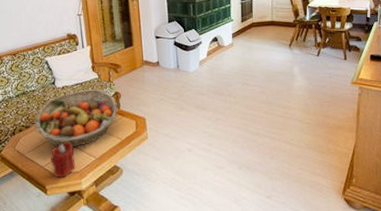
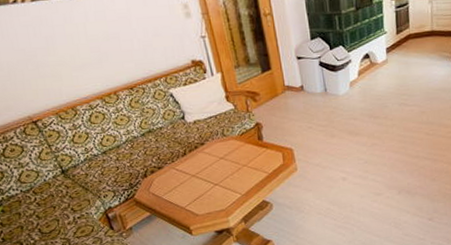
fruit basket: present [35,89,118,148] -> none [167,121,261,187]
candle: present [51,141,75,177] -> none [191,179,220,217]

